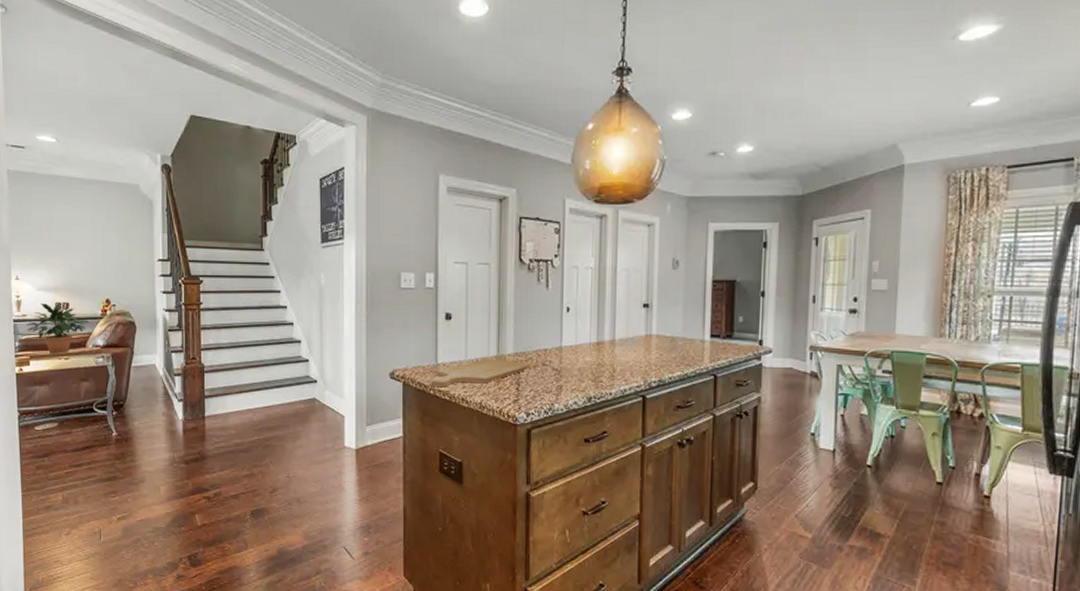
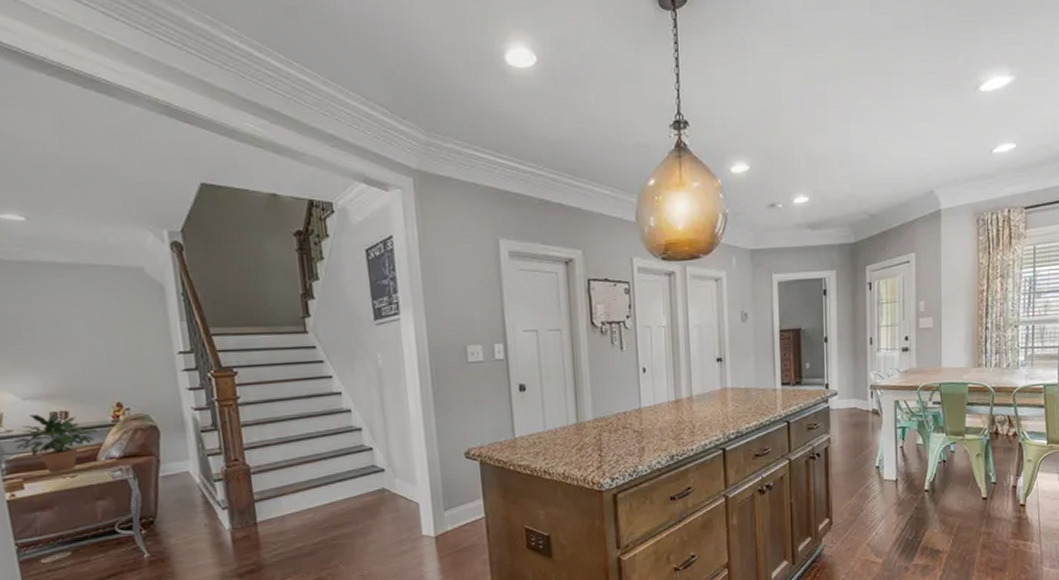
chopping board: present [431,359,528,388] -> none [509,427,609,463]

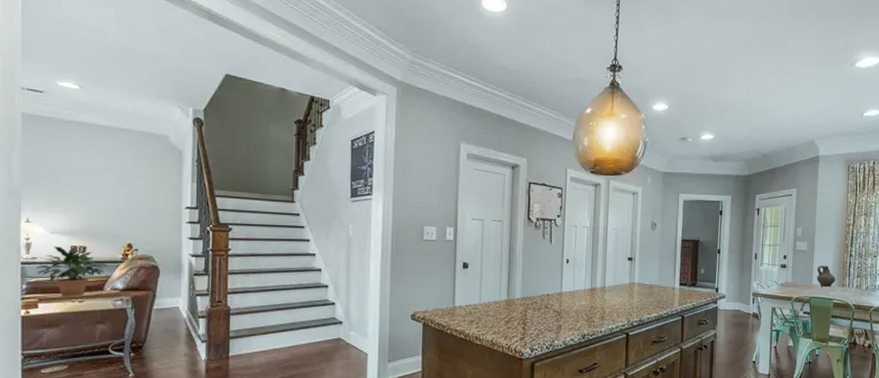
ceramic jug: none [947,343,970,370] -> present [817,265,836,288]

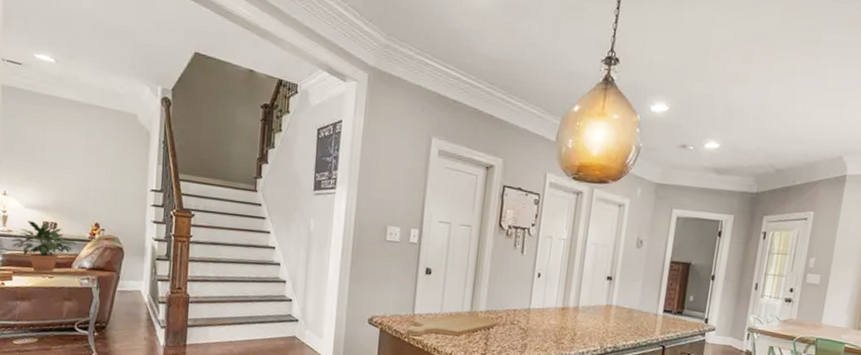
chopping board: none [448,302,534,328] -> present [406,313,498,337]
ceramic jug: present [817,265,836,288] -> none [827,303,851,330]

